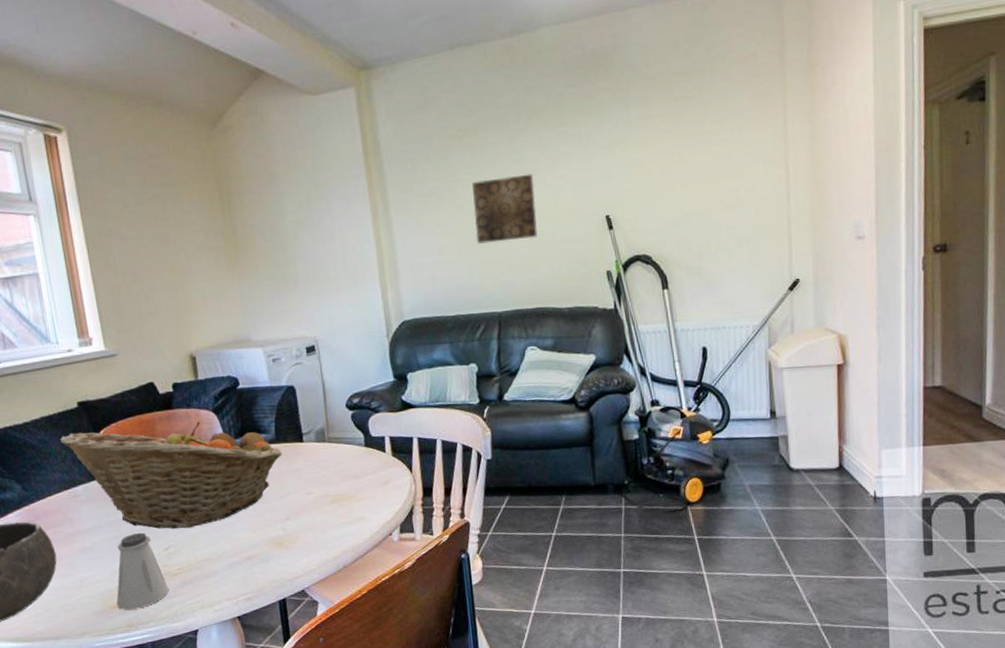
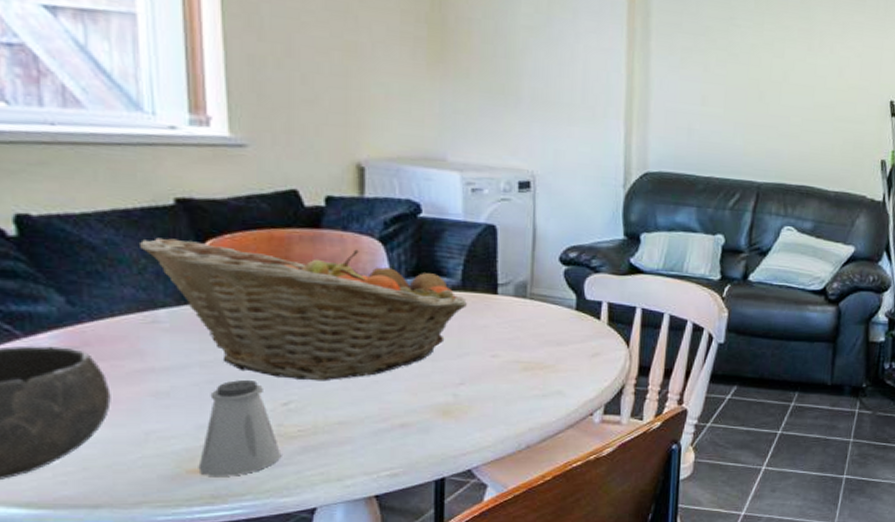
wall art: present [472,174,537,245] -> none [746,30,822,109]

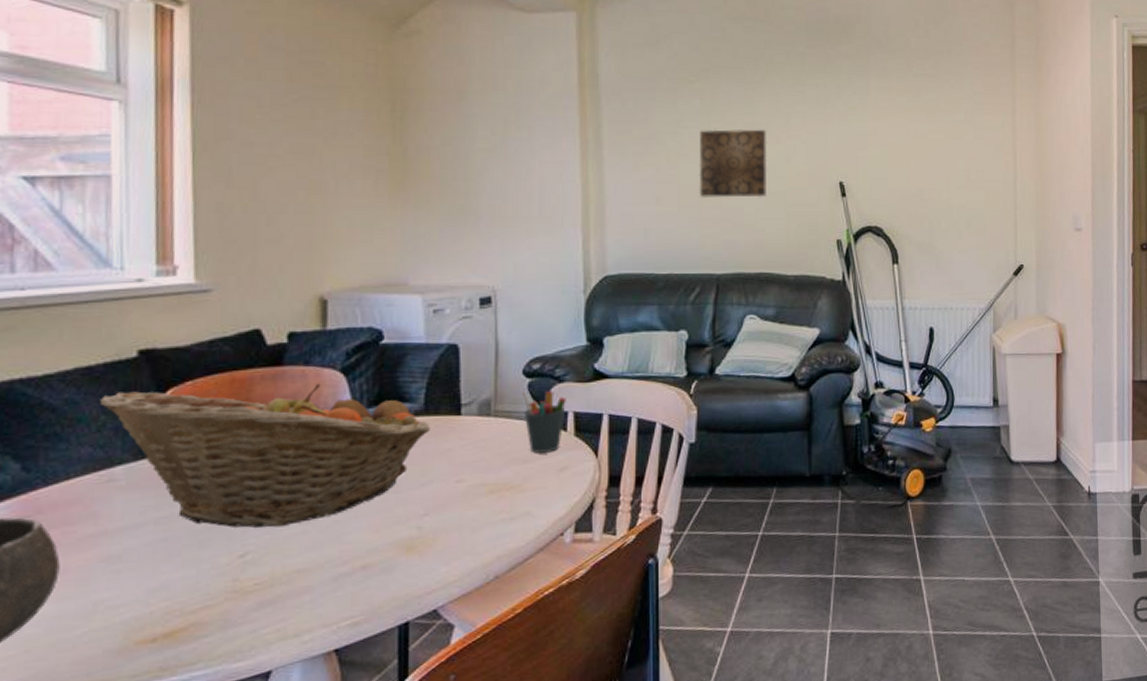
saltshaker: present [198,379,282,478] -> none [147,532,236,647]
pen holder: none [558,277,601,339] -> present [522,391,566,454]
wall art: none [746,30,822,109] -> present [699,129,768,199]

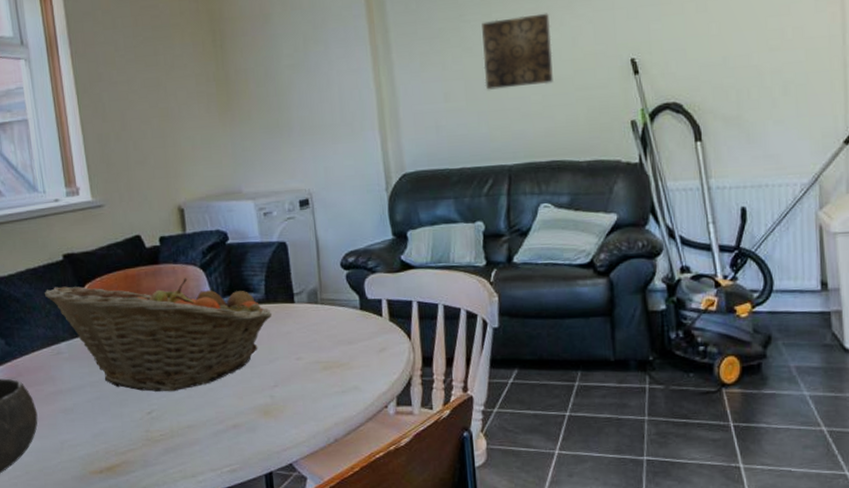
pen holder: present [522,391,566,454] -> none [342,281,380,337]

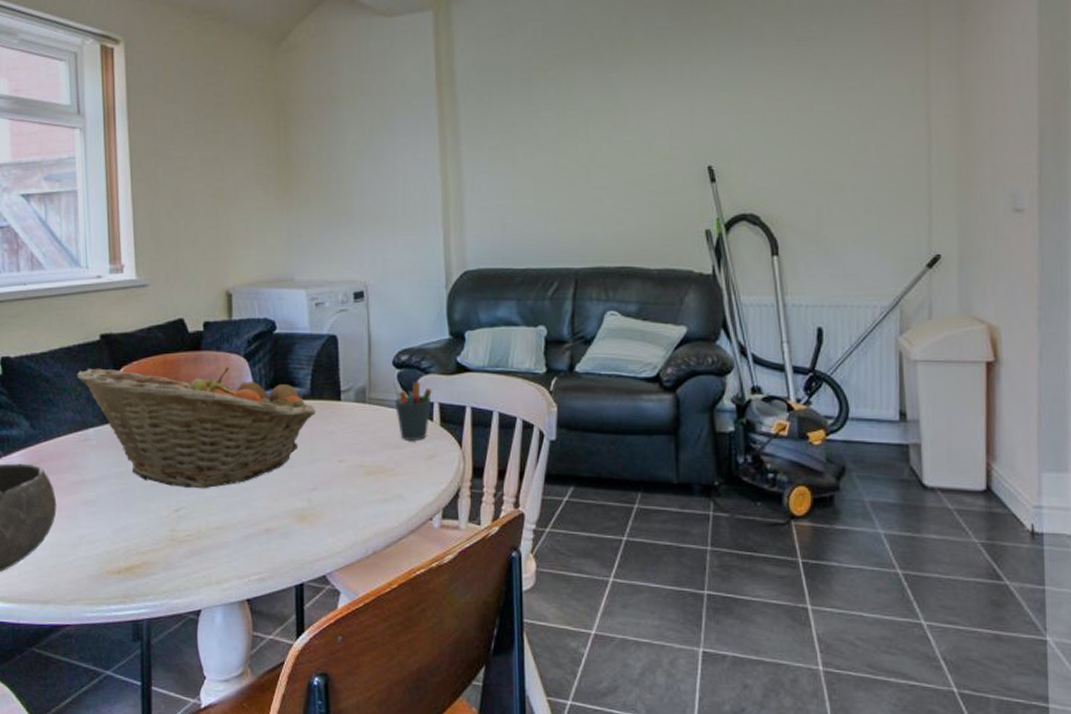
pen holder: none [342,281,380,337] -> present [392,381,432,442]
wall art: present [482,13,553,91] -> none [555,114,627,191]

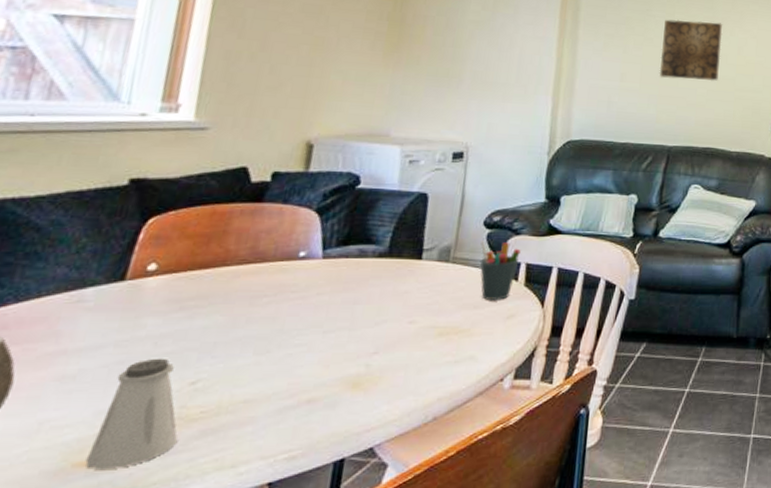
fruit basket: present [76,367,315,489] -> none [83,217,392,357]
saltshaker: none [114,488,175,579] -> present [85,358,178,471]
wall art: none [555,114,627,191] -> present [659,19,723,82]

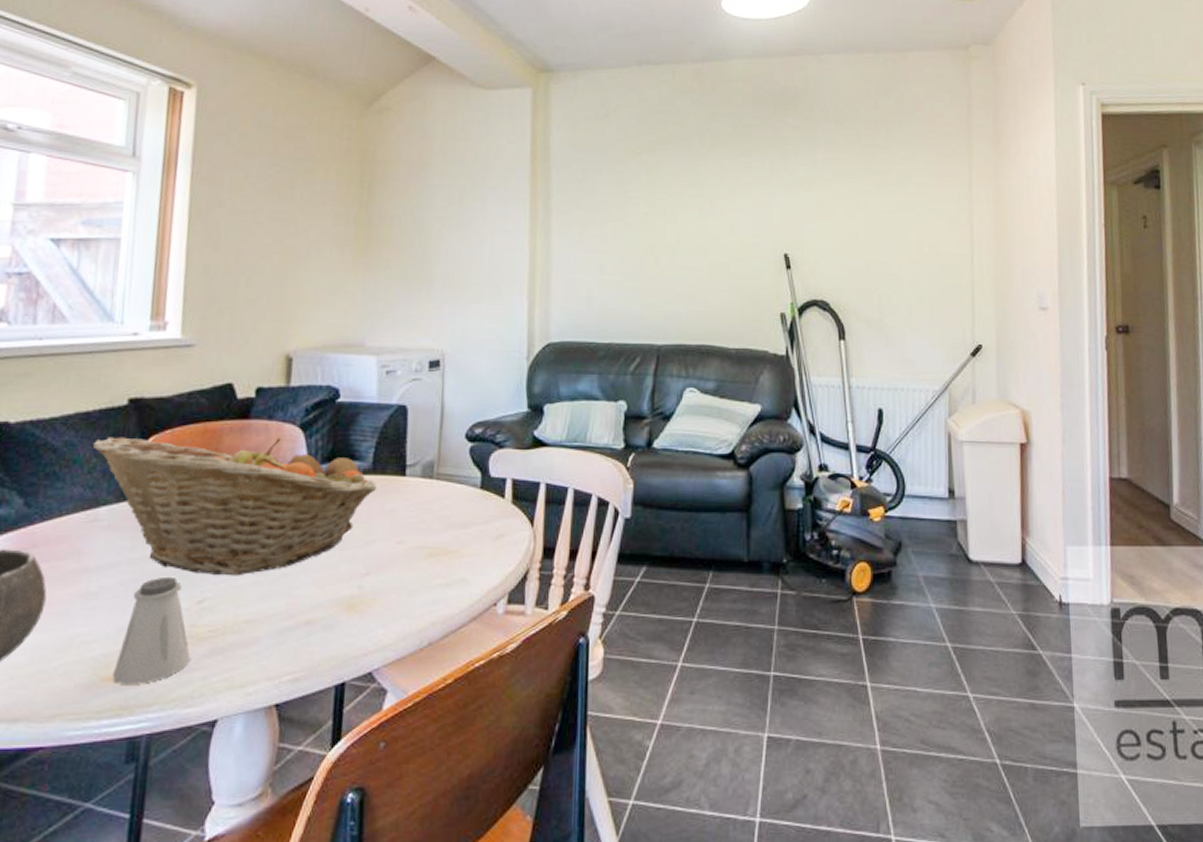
fruit basket: none [83,217,392,357] -> present [92,437,376,576]
pen holder: present [480,240,521,301] -> none [464,455,506,520]
wall art: present [659,19,723,82] -> none [642,199,712,269]

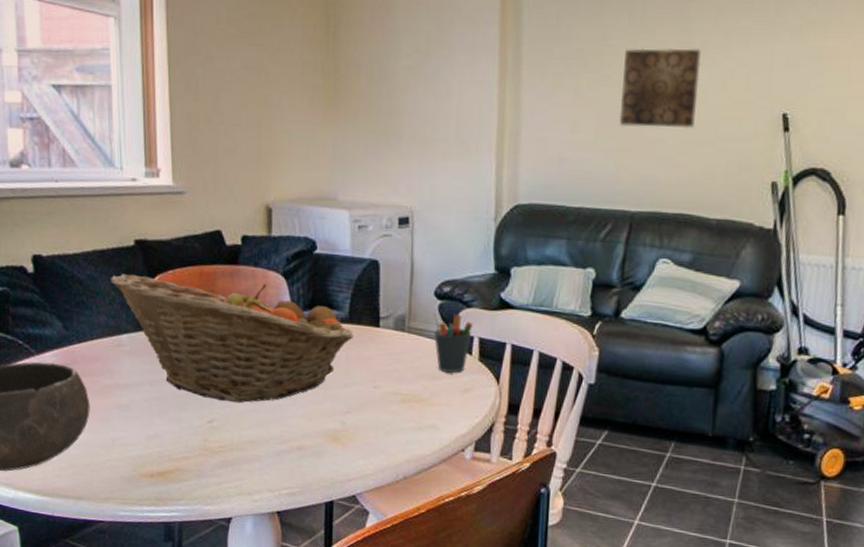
saltshaker: present [112,576,191,686] -> none [147,398,207,483]
pen holder: none [464,455,506,520] -> present [433,311,473,374]
wall art: none [642,199,712,269] -> present [619,48,702,129]

